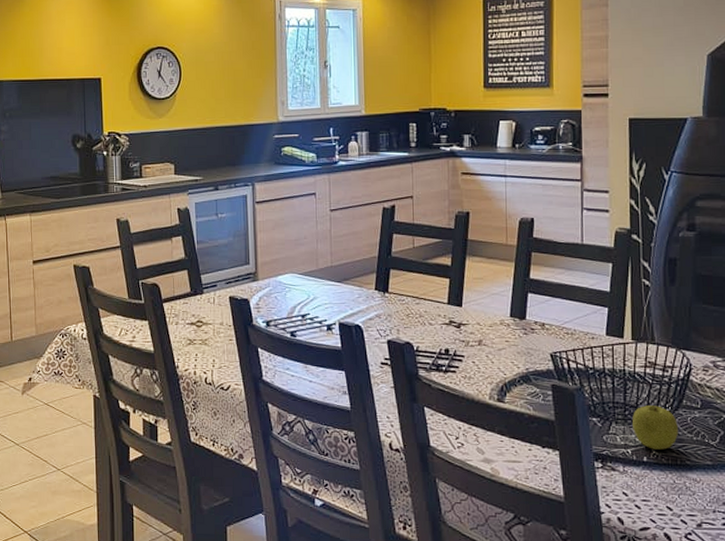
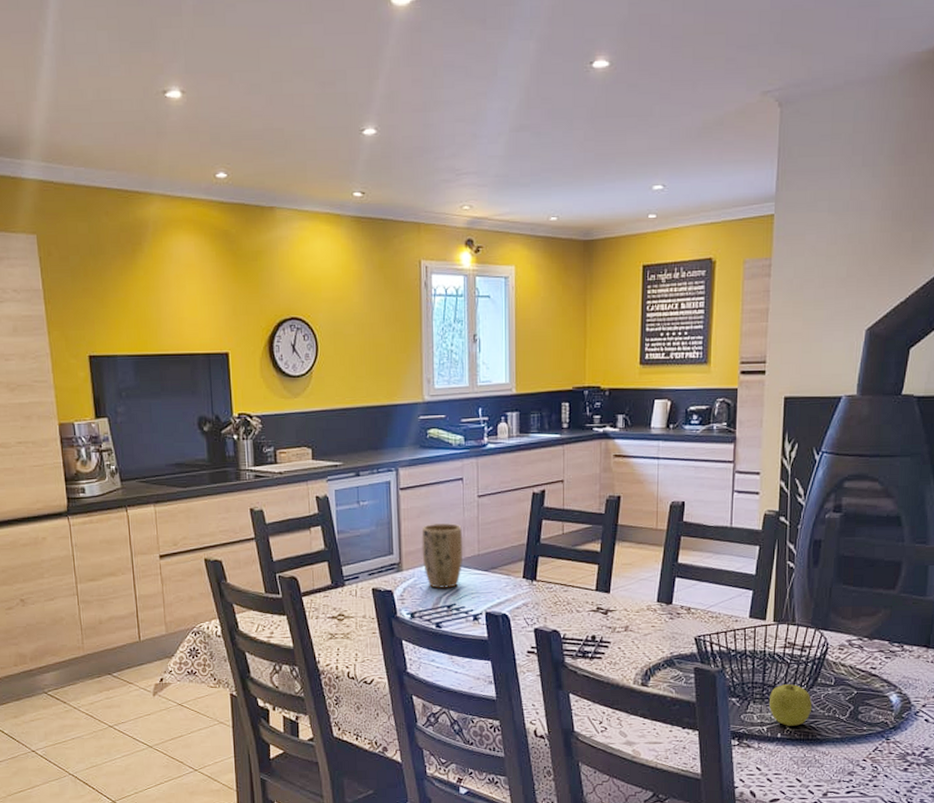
plant pot: none [276,236,317,298] -> present [421,523,463,588]

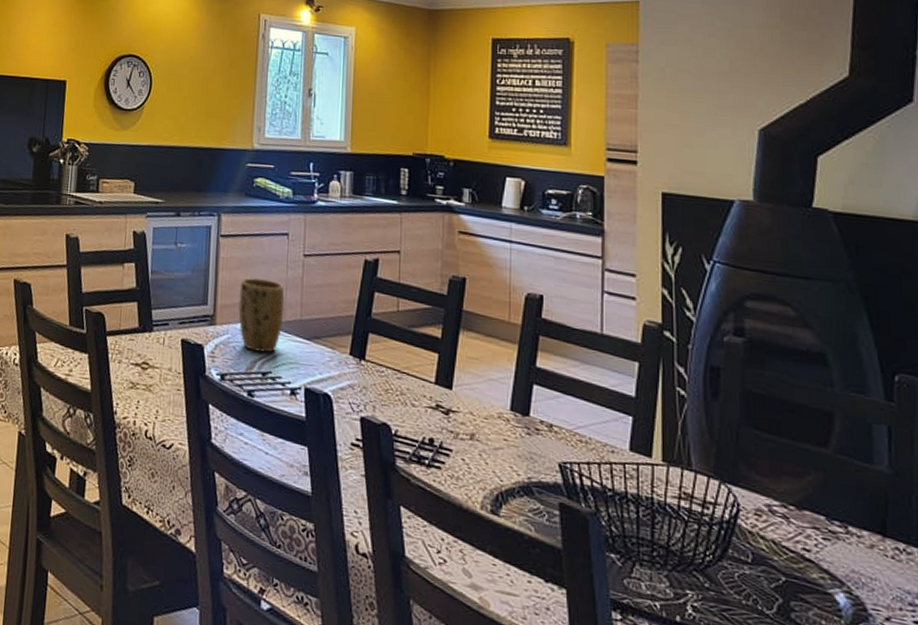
fruit: present [769,684,812,726] -> none [662,548,722,611]

